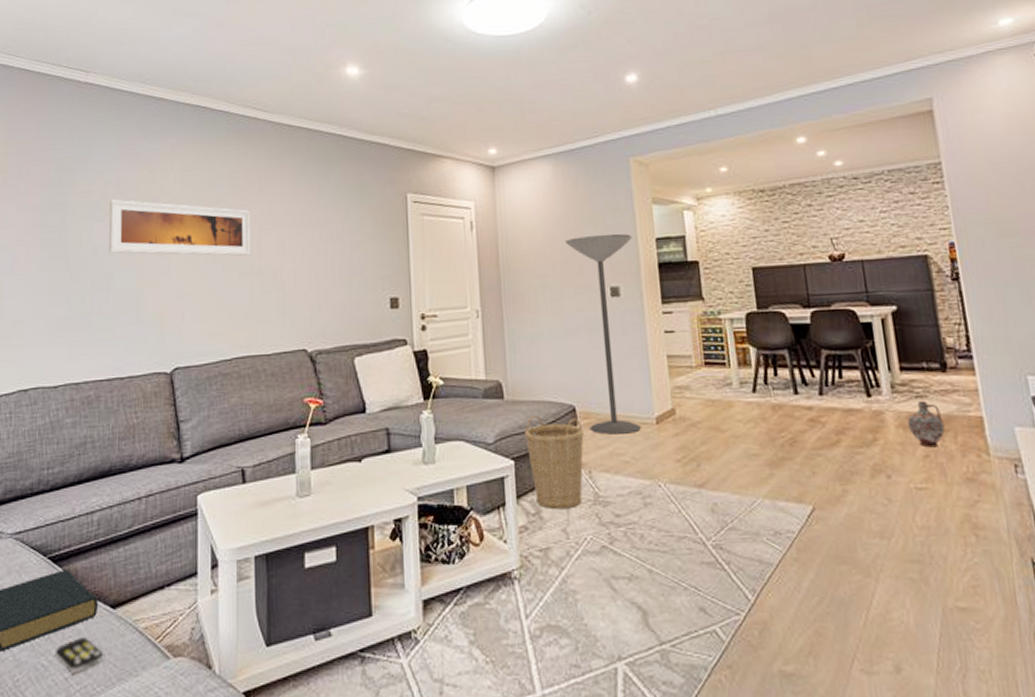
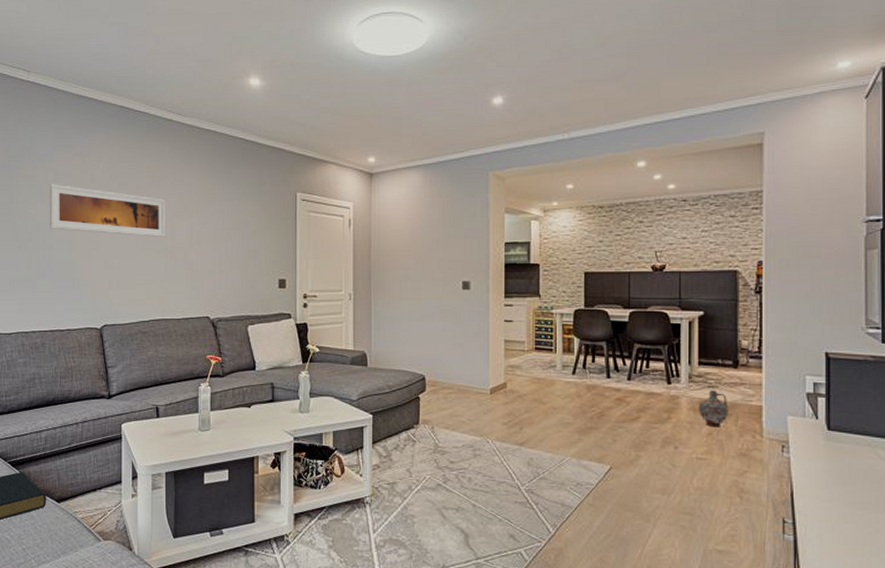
remote control: present [54,638,104,674] -> none [15,521,52,546]
basket: present [525,415,584,510] -> none [383,380,430,455]
floor lamp: present [564,233,641,435] -> none [427,236,485,400]

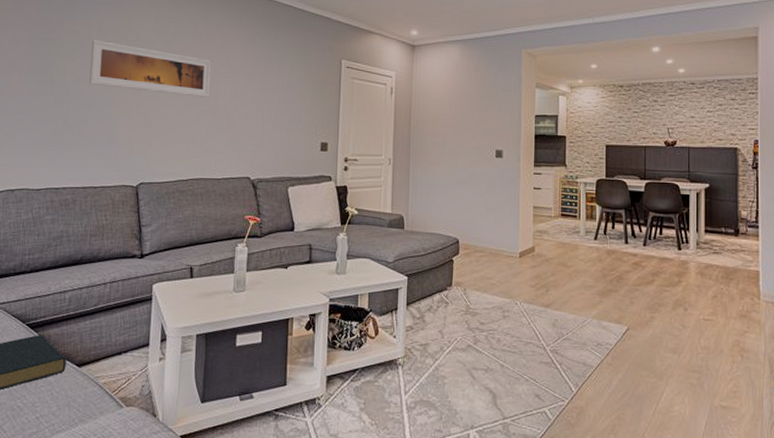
ceramic jug: present [698,390,728,428] -> none [705,256,731,291]

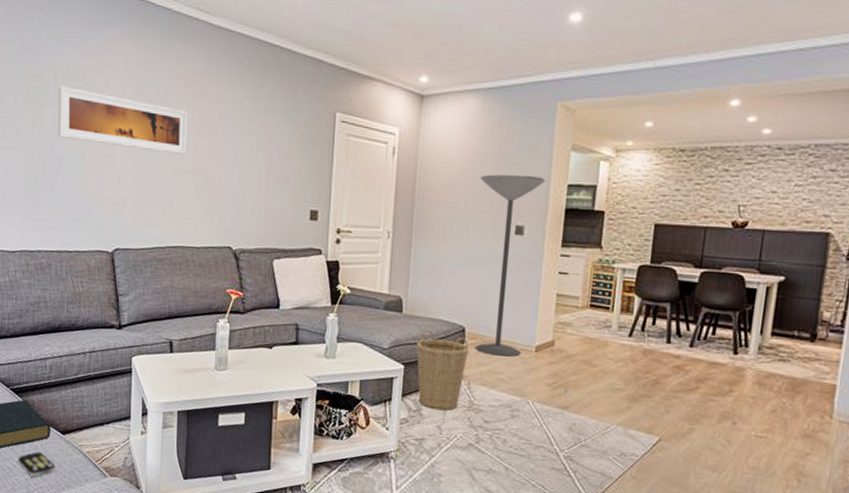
remote control: none [29,387,70,414] -> present [17,452,56,477]
basket: none [418,243,463,316] -> present [416,330,469,411]
floor lamp: none [464,108,517,263] -> present [473,174,545,357]

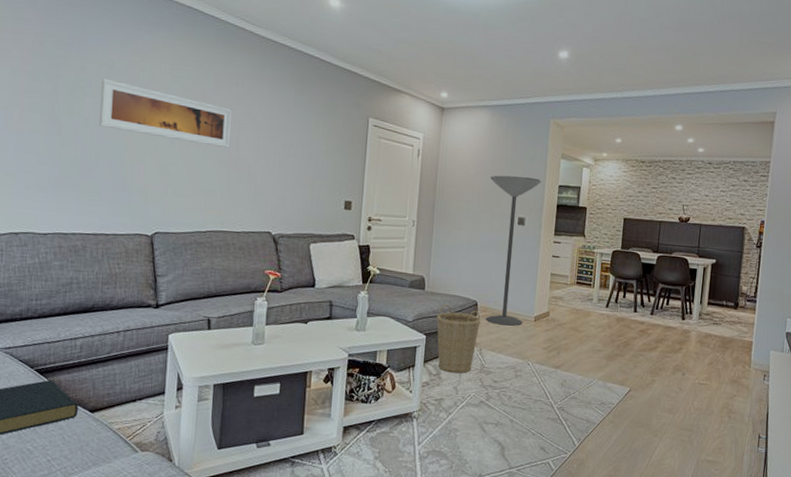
remote control: present [17,452,56,477] -> none [39,432,82,457]

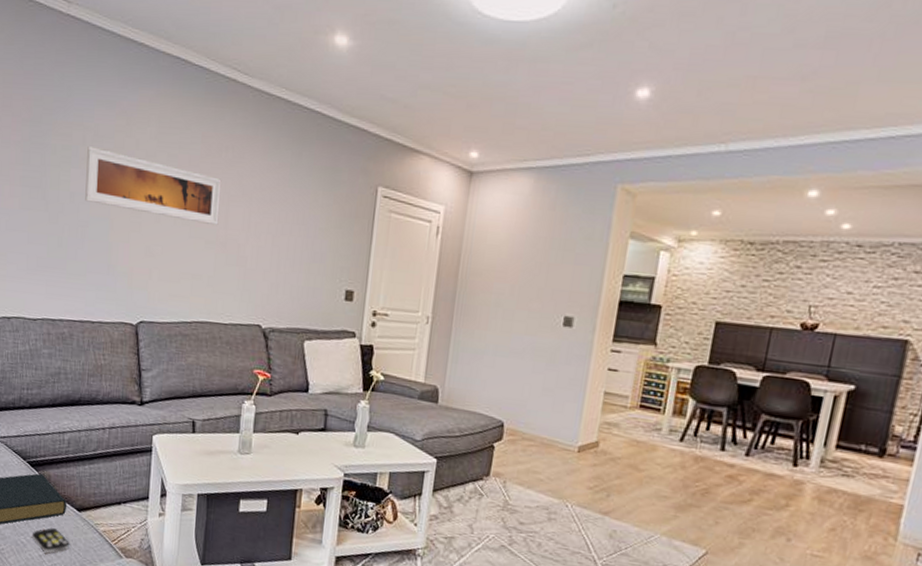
remote control: none [39,432,82,457] -> present [31,528,70,554]
basket: present [437,304,481,374] -> none [450,423,507,509]
floor lamp: present [484,175,541,326] -> none [511,260,599,456]

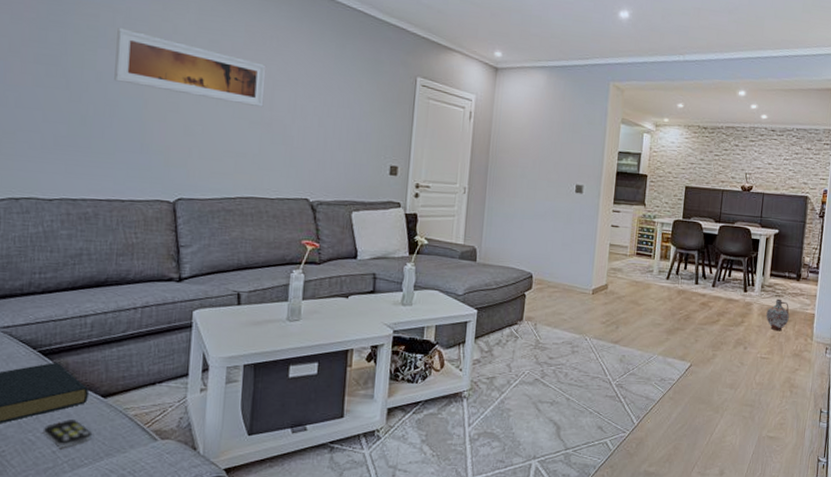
ceramic jug: none [824,479,863,524] -> present [766,298,789,332]

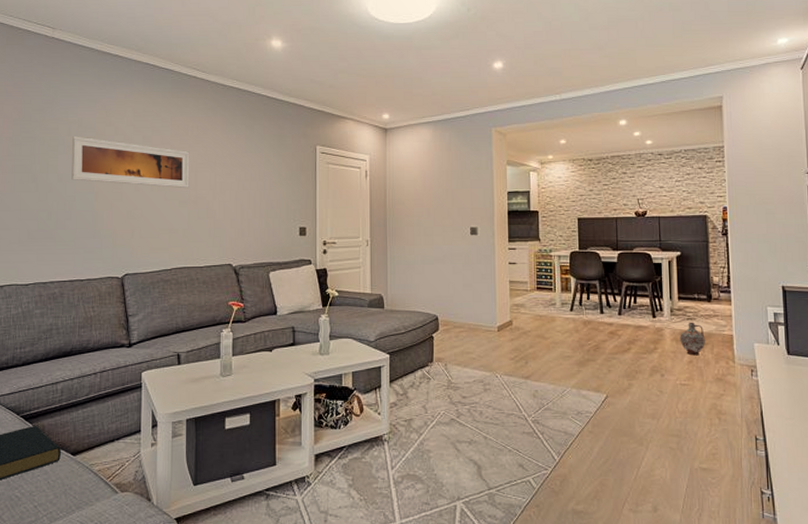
remote control: present [42,420,93,448] -> none [26,477,66,503]

